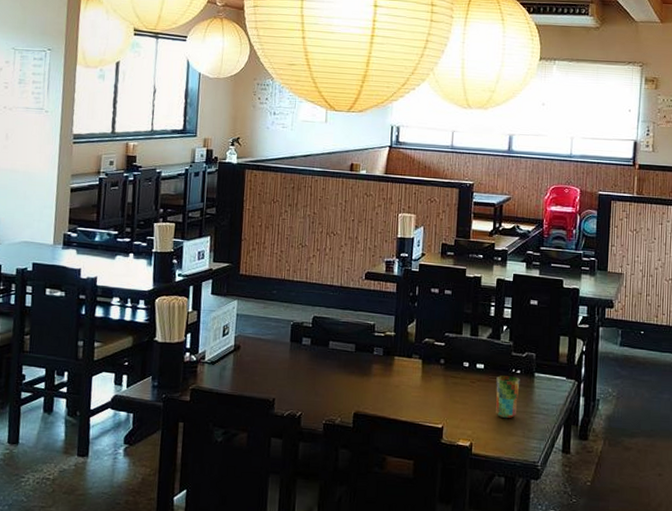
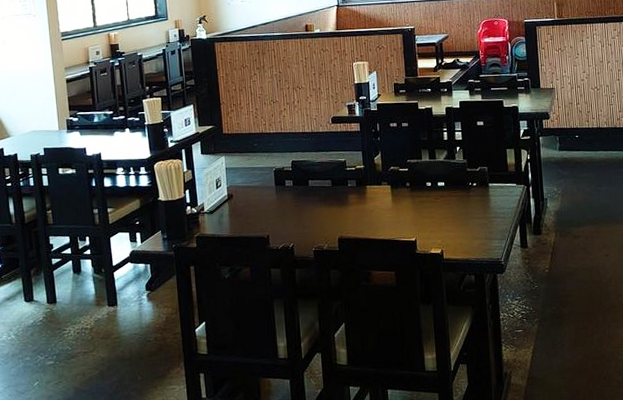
cup: present [496,375,520,419] -> none [456,189,478,226]

